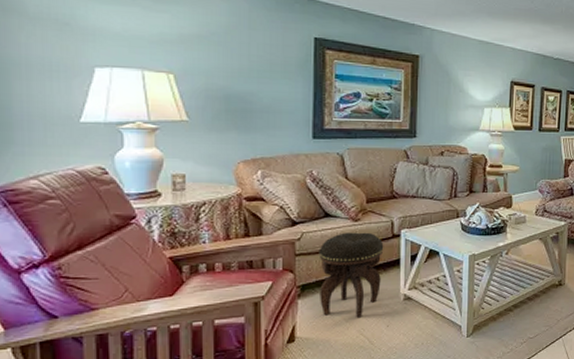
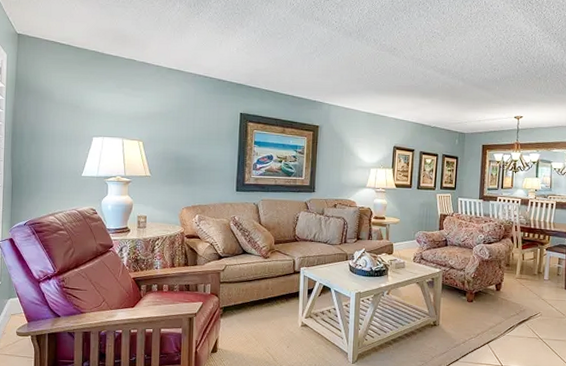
footstool: present [318,232,384,318] -> none [237,267,287,338]

